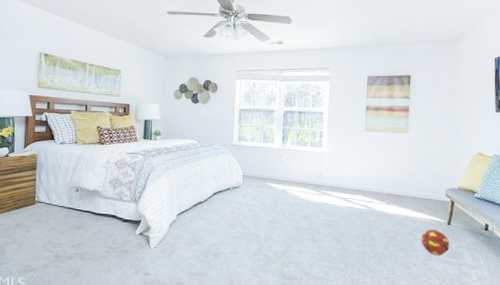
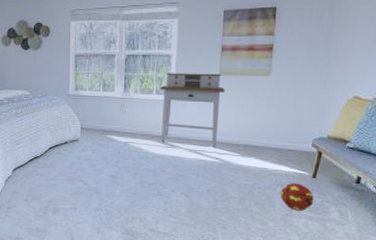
desk: none [314,128,370,196] -> present [160,73,225,148]

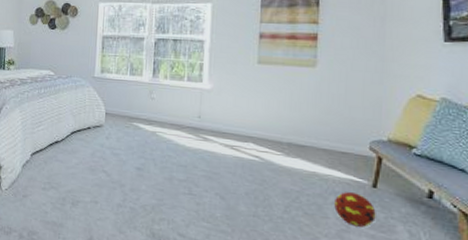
desk: present [160,73,225,148] -> none [192,59,264,145]

